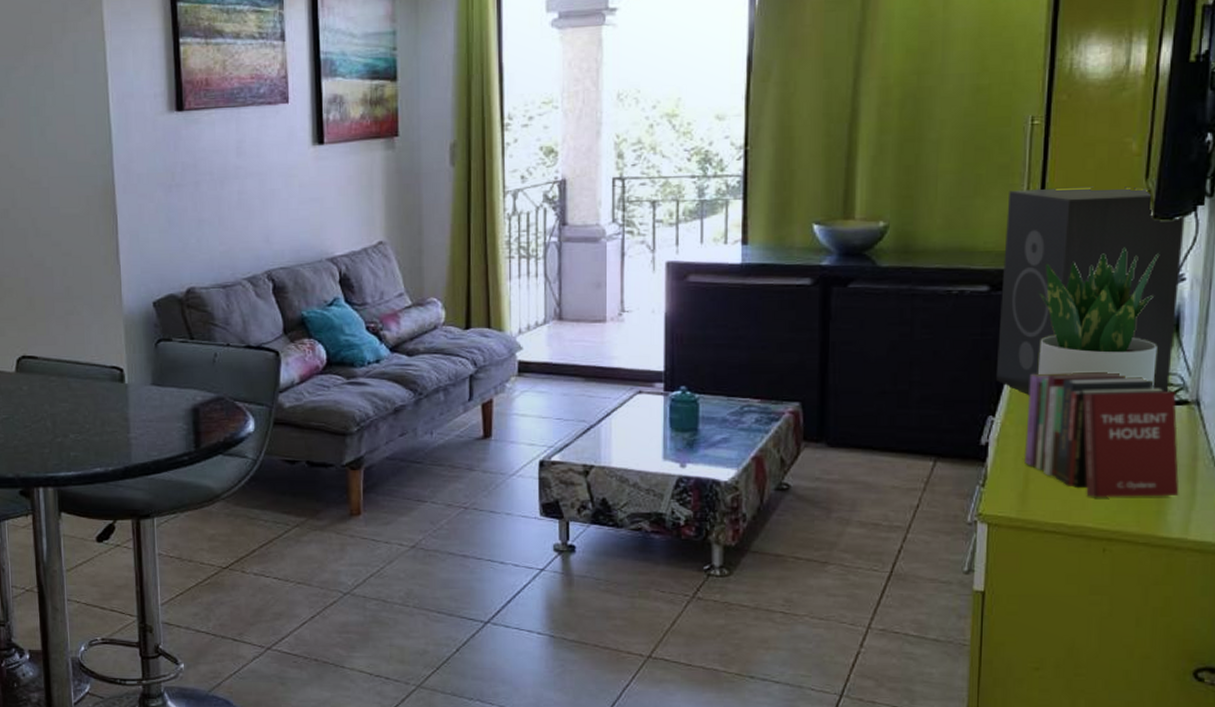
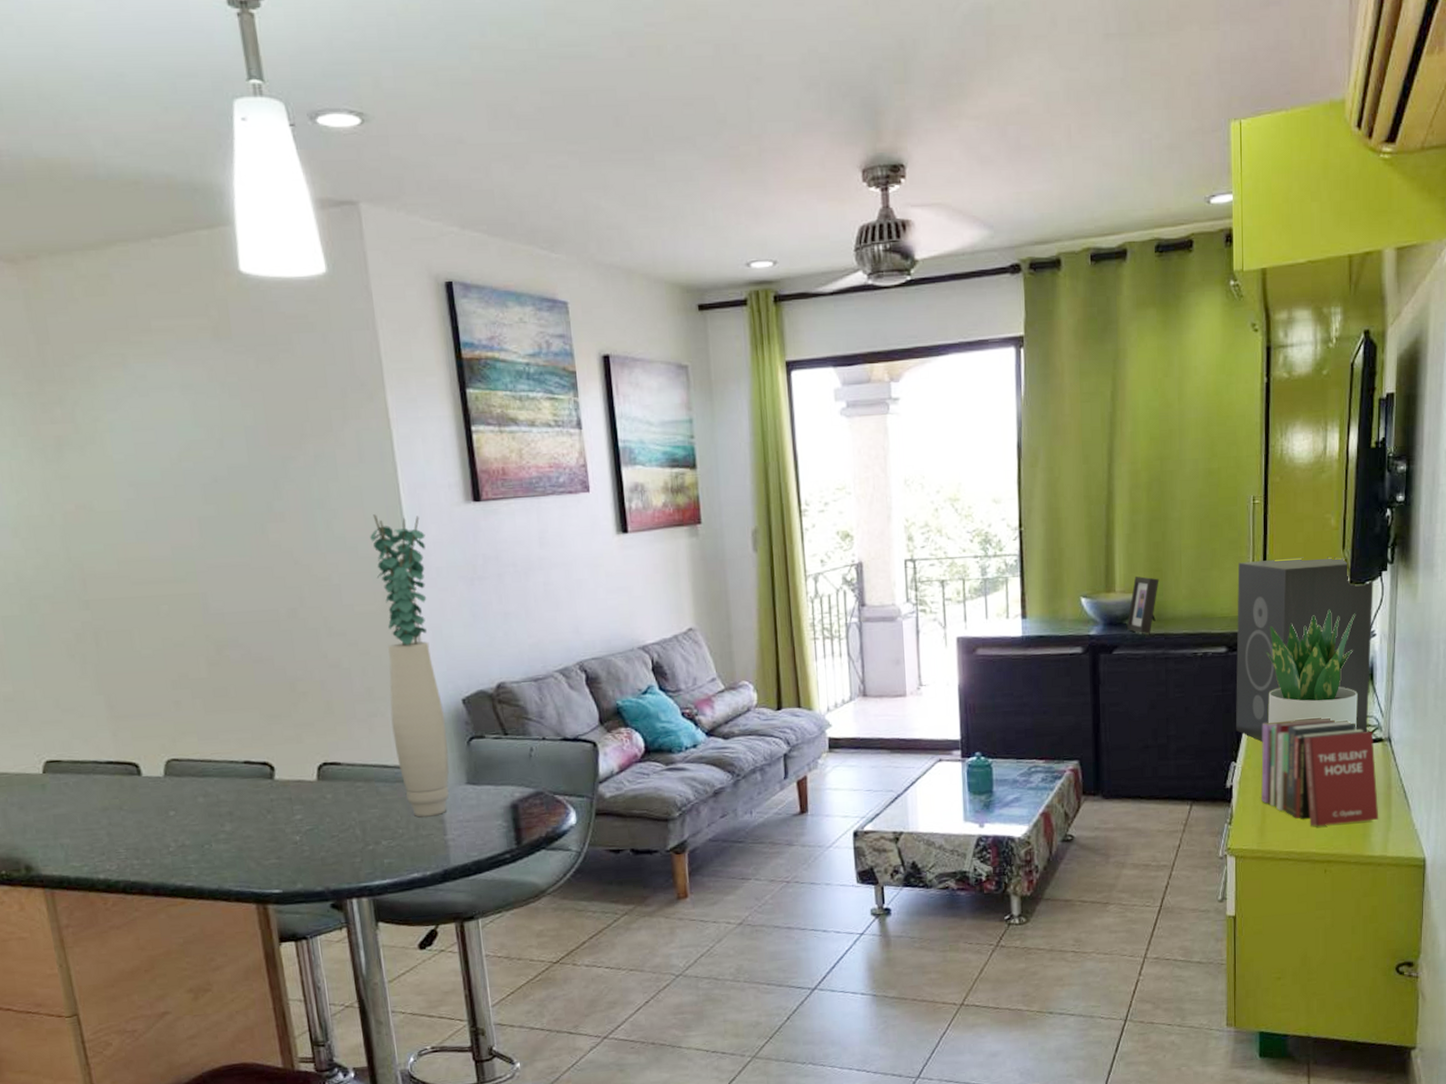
vase: none [79,122,137,414] -> present [370,514,450,818]
picture frame: none [866,203,909,267] -> present [1126,576,1159,634]

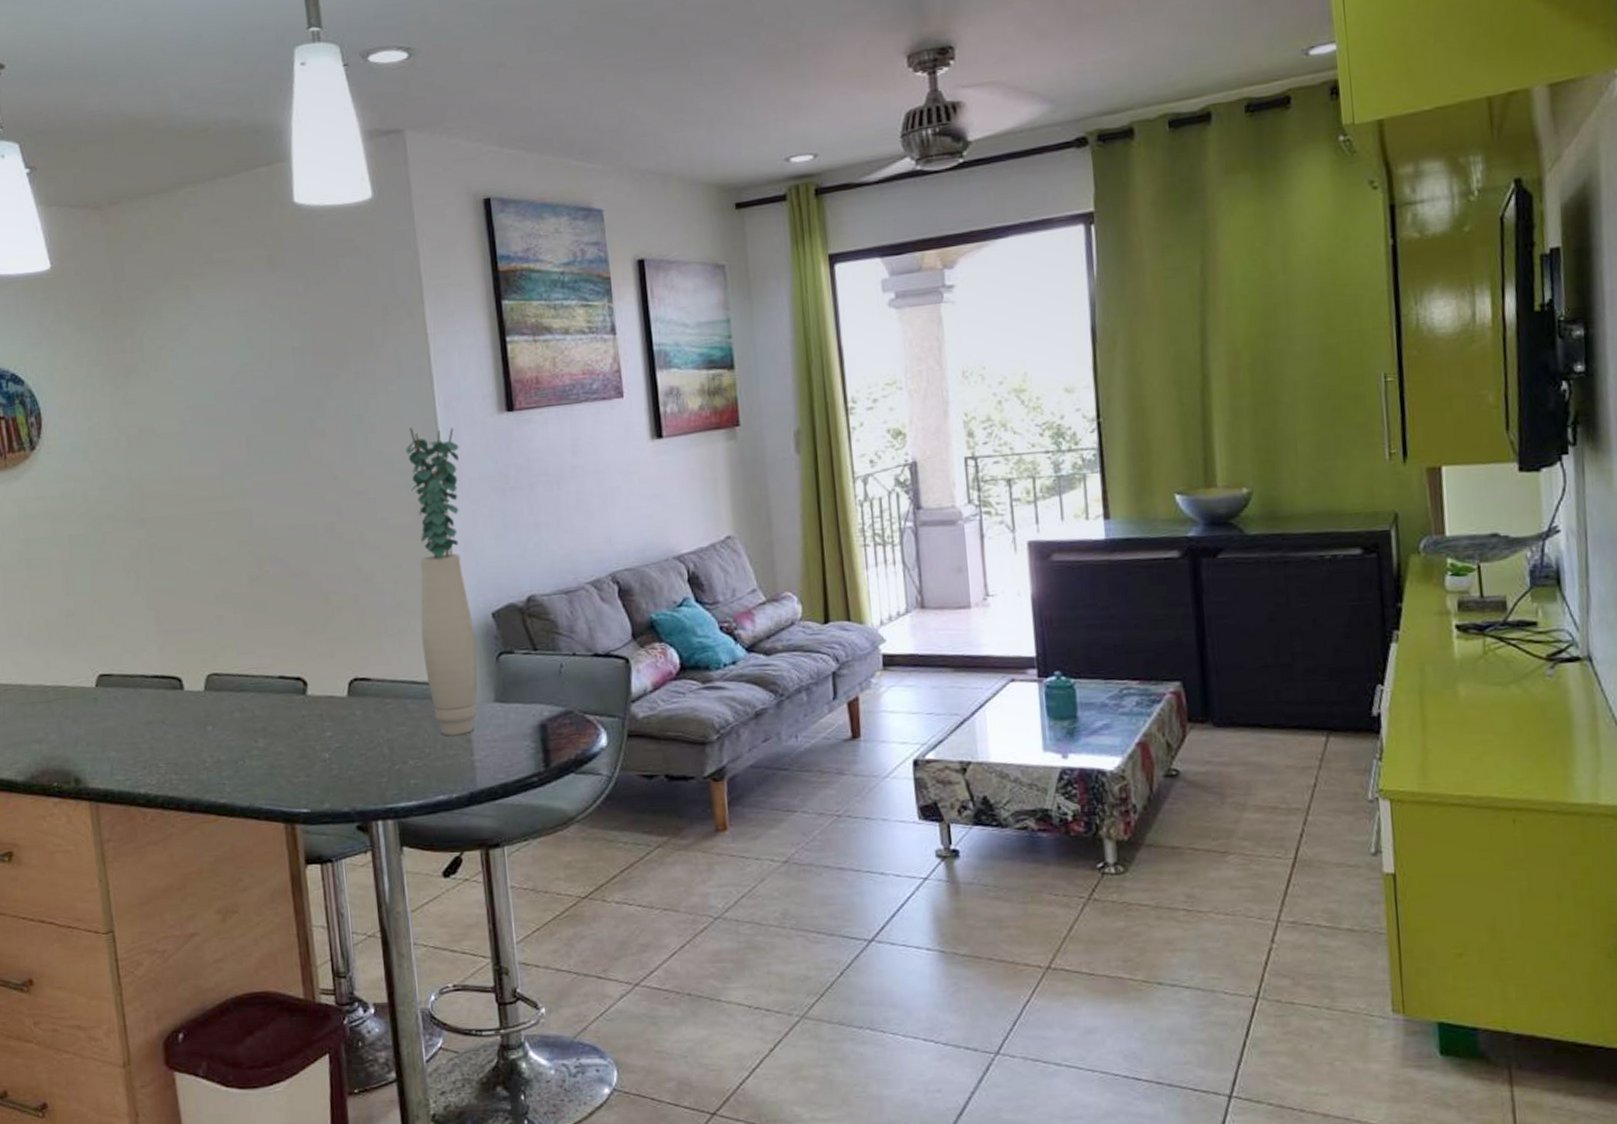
picture frame: present [1126,576,1159,634] -> none [1232,469,1271,535]
speaker: present [1235,556,1373,743] -> none [1370,439,1559,662]
books: present [1261,718,1379,827] -> none [1415,632,1584,766]
planter: present [1265,609,1358,731] -> none [1413,501,1543,647]

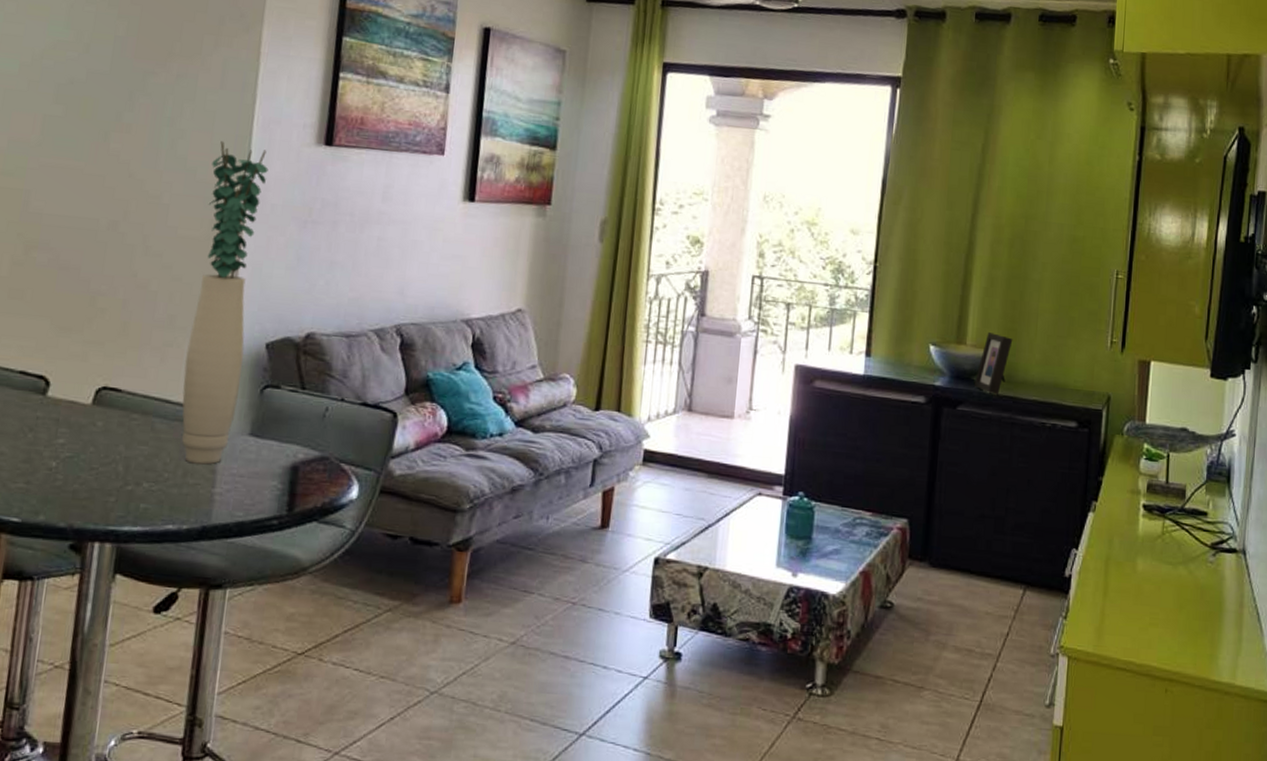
picture frame: none [1232,469,1271,535] -> present [973,332,1013,395]

